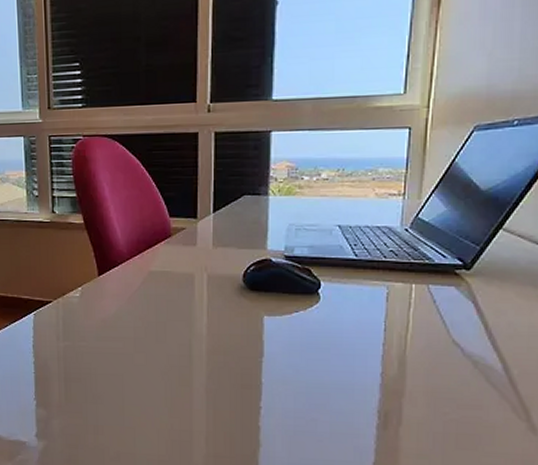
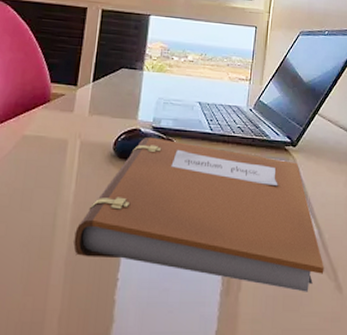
notebook: none [212,266,512,431] -> present [73,136,324,292]

